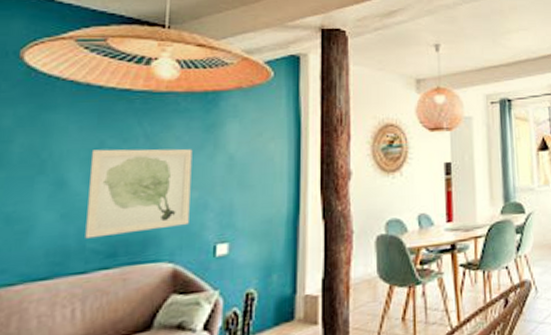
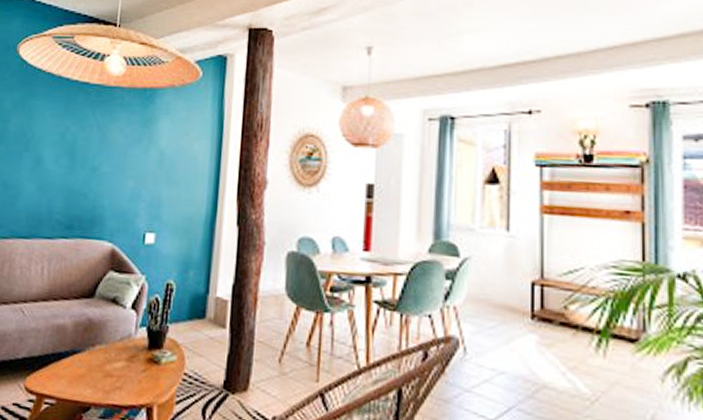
wall art: present [85,148,193,239] -> none [52,134,132,211]

